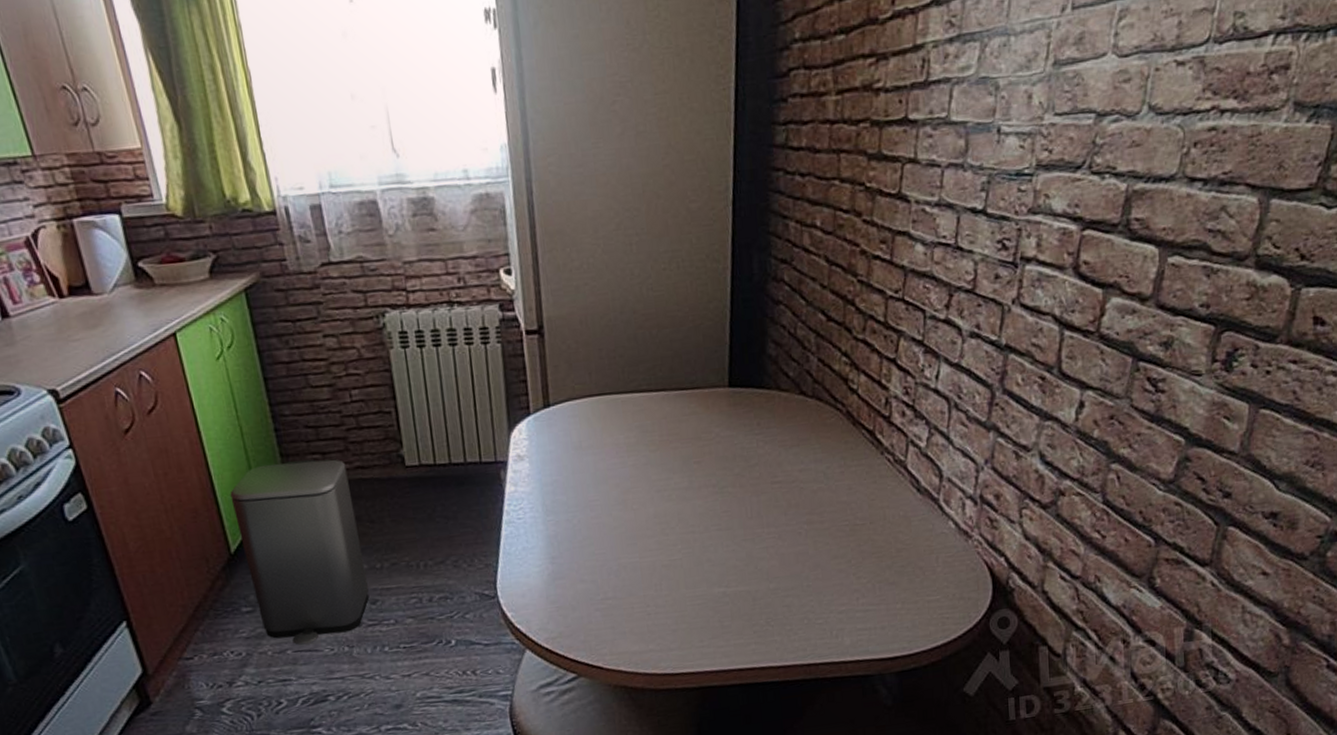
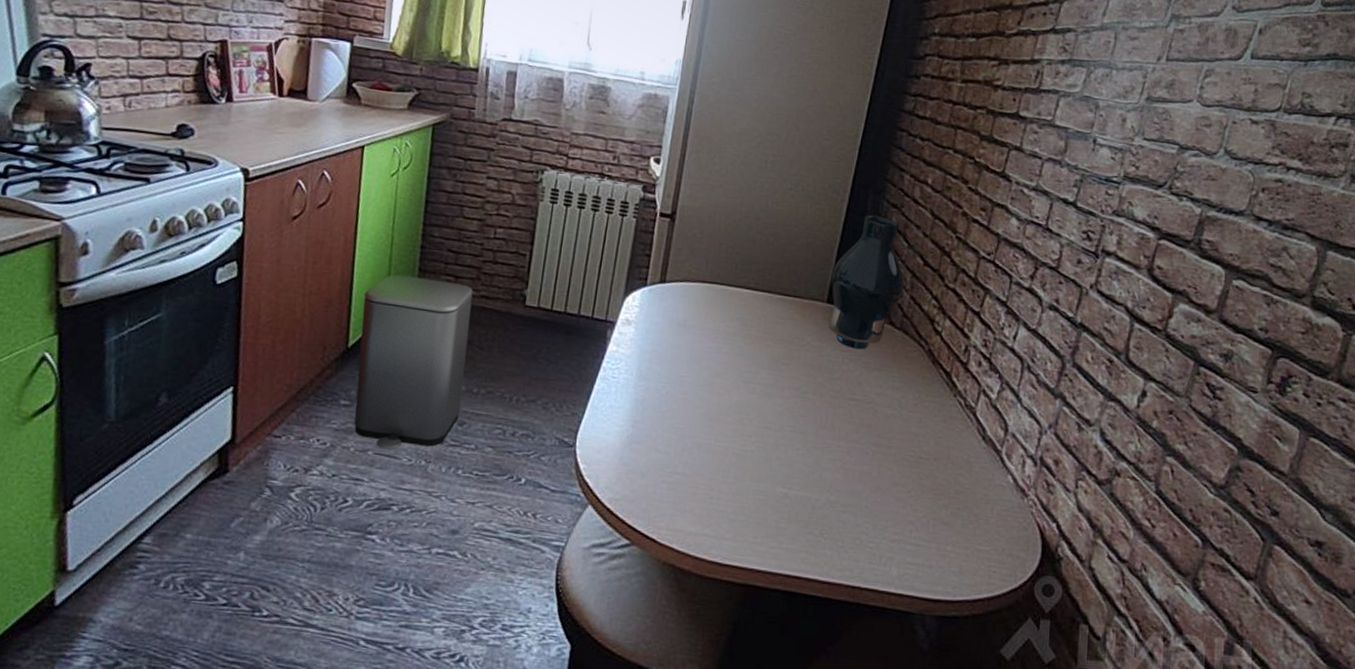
vase: none [728,276,809,430] -> present [828,215,904,350]

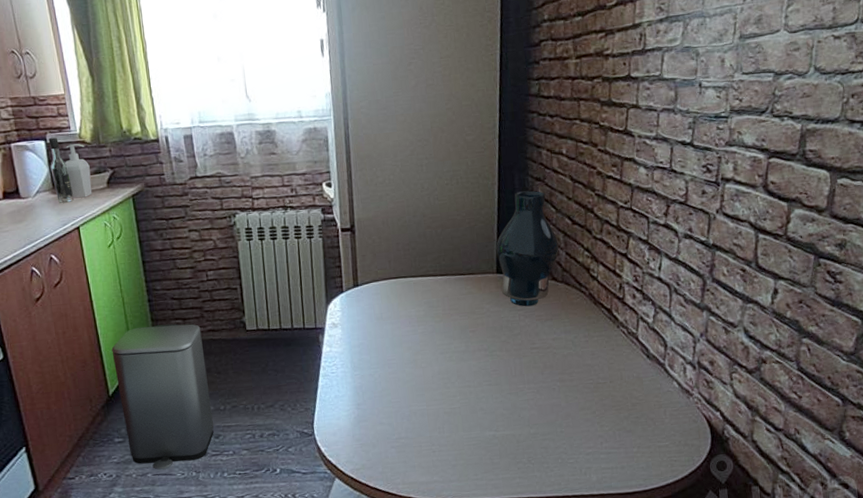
bottle: none [347,41,369,117] -> present [48,137,75,203]
soap bottle: none [365,52,395,115] -> present [65,143,93,199]

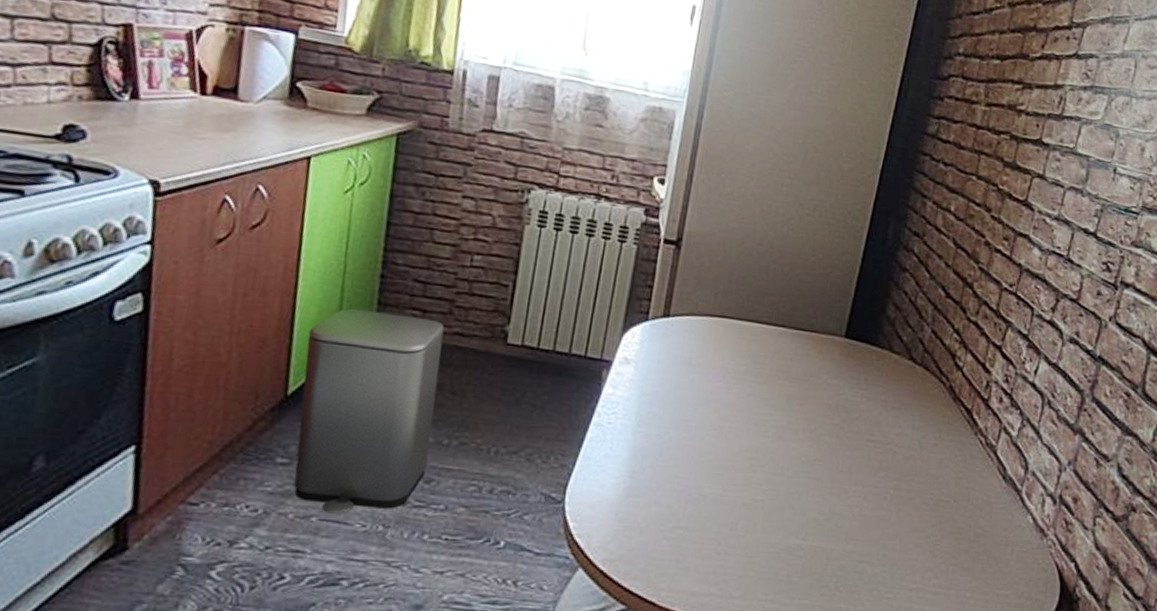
bottle: present [48,137,75,203] -> none [289,32,318,122]
soap bottle: present [65,143,93,199] -> none [312,47,351,121]
vase: present [496,190,559,307] -> none [846,243,926,387]

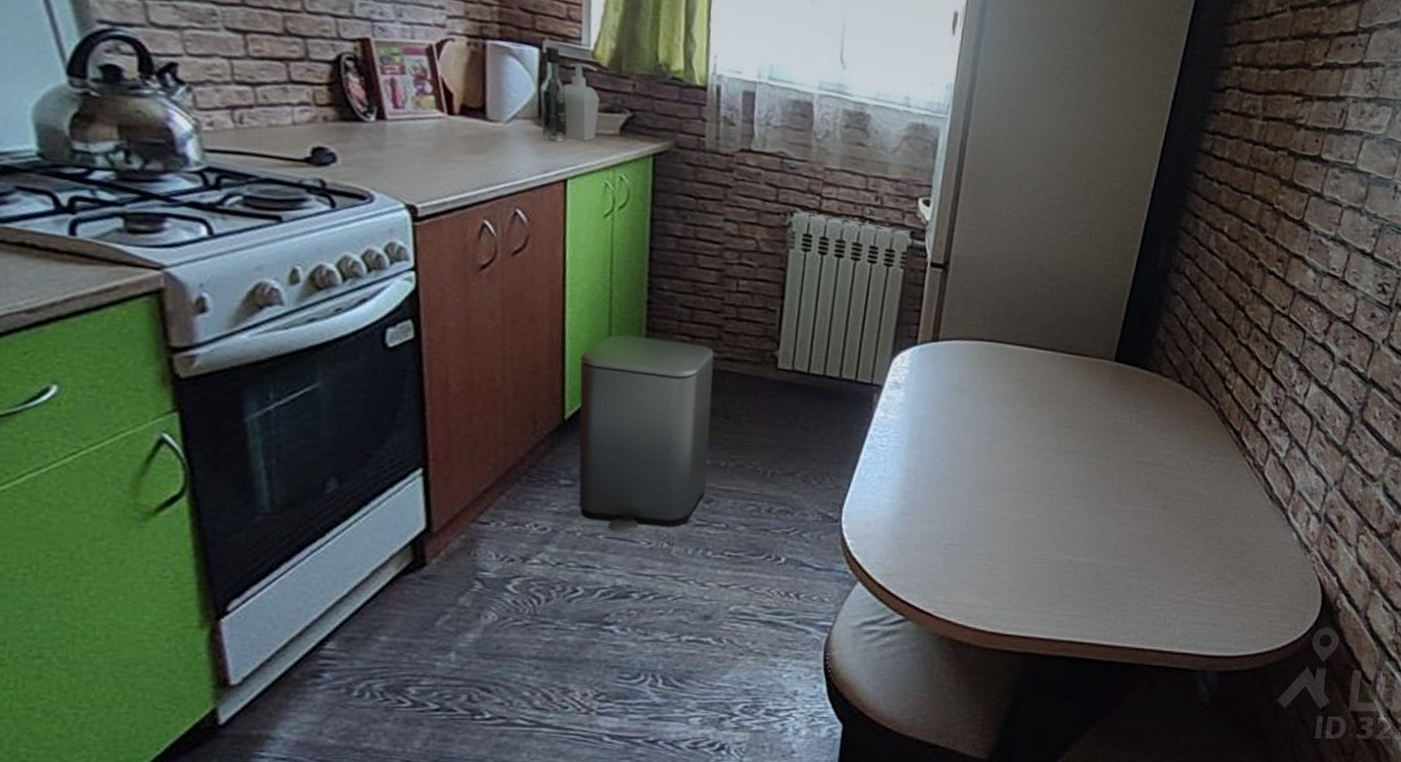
bottle: none [289,32,318,122] -> present [540,46,568,143]
soap bottle: none [312,47,351,121] -> present [564,62,600,141]

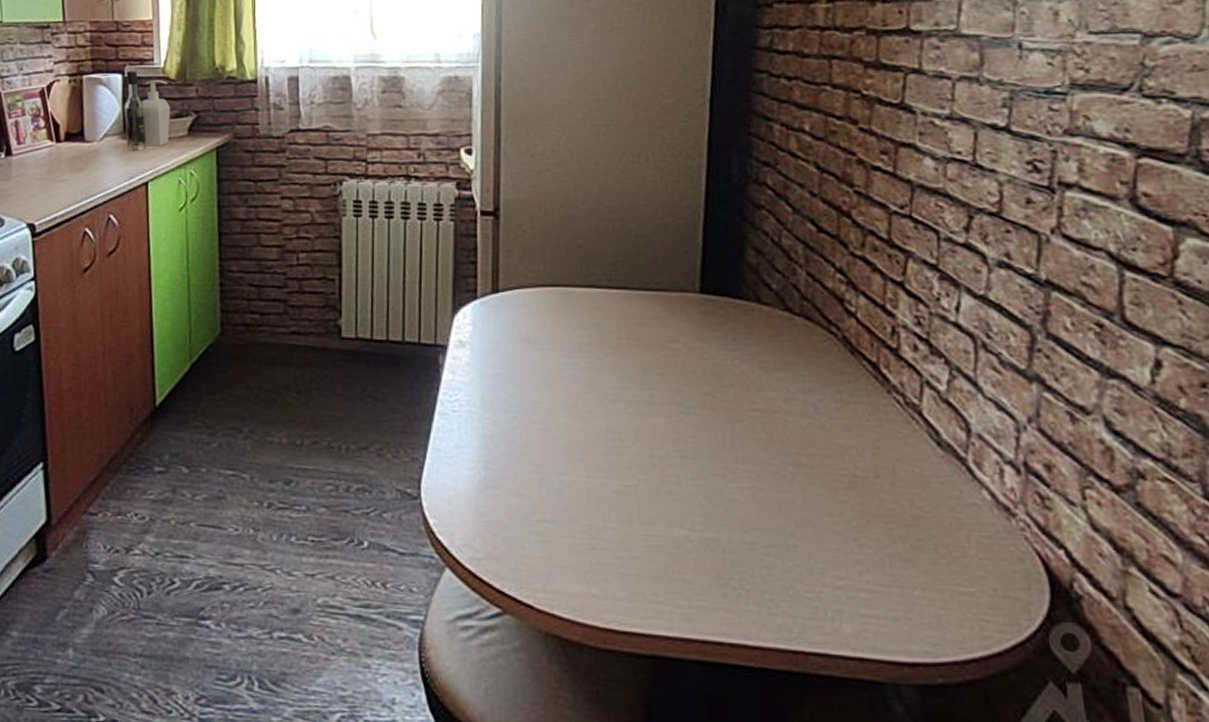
pedal bin: present [579,334,715,532] -> none [166,318,284,519]

